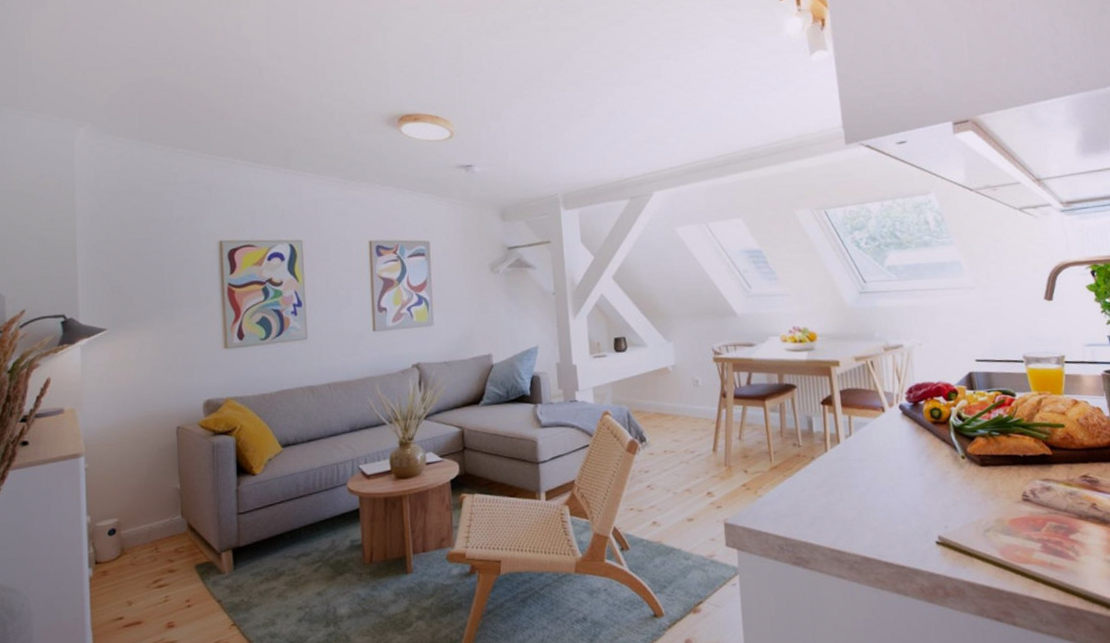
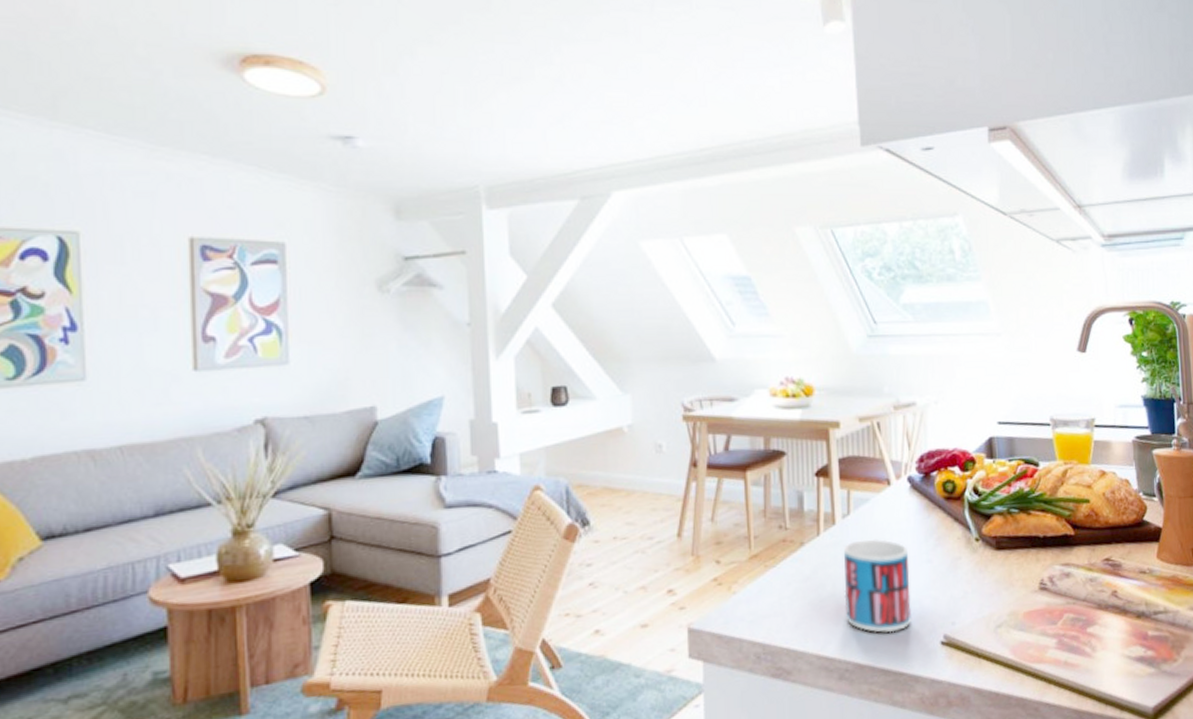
mug: none [848,455,909,533] -> present [843,538,911,633]

